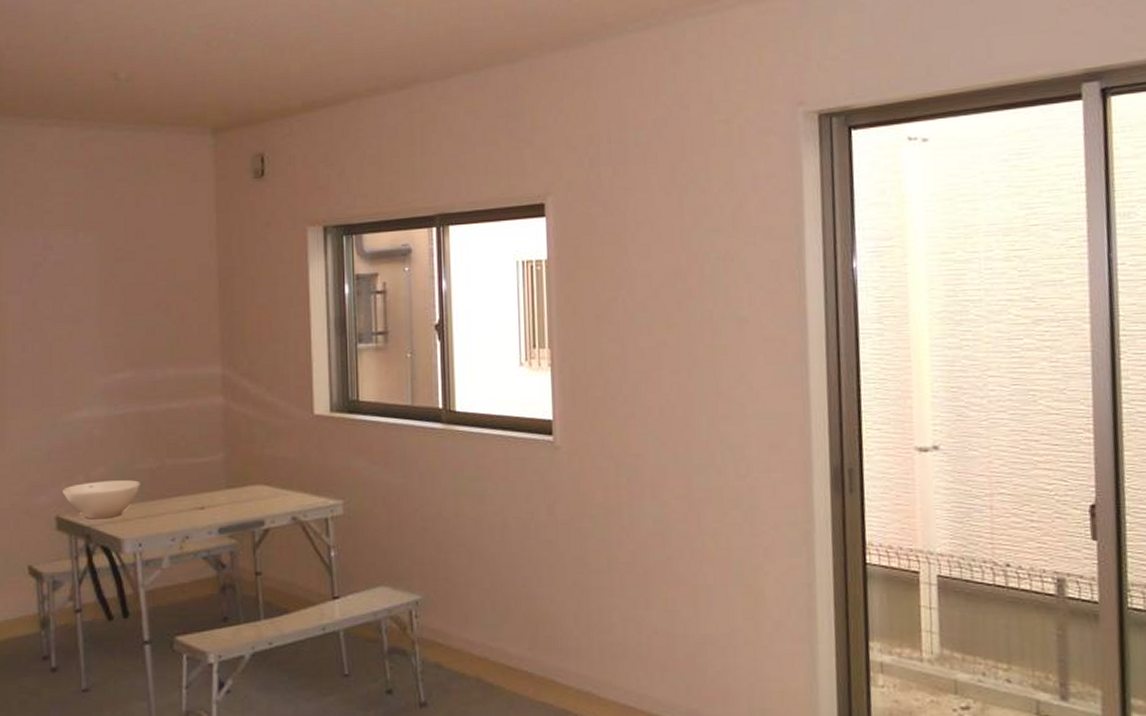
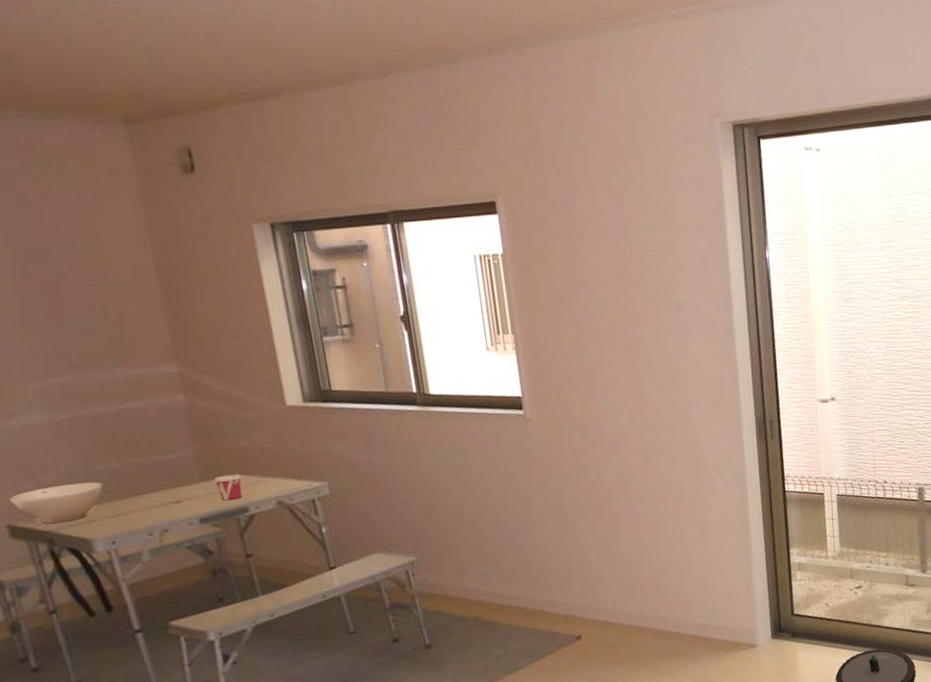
cup: none [236,483,262,511] -> present [213,473,243,501]

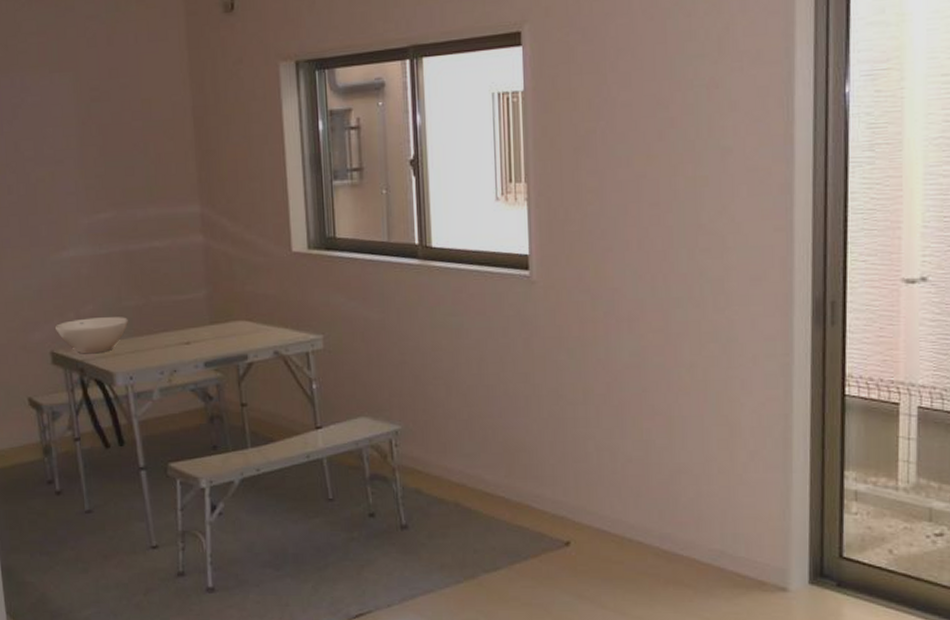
cup: present [213,473,243,501] -> none [220,319,245,346]

